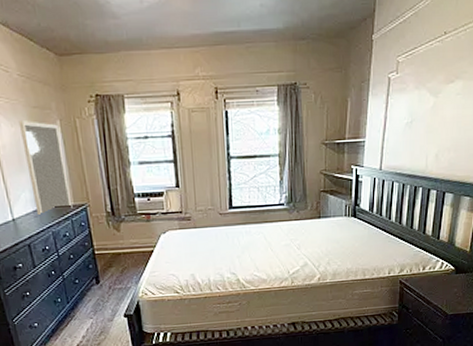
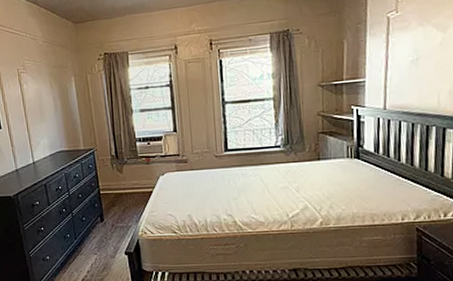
home mirror: present [18,121,73,215] -> none [41,78,82,158]

